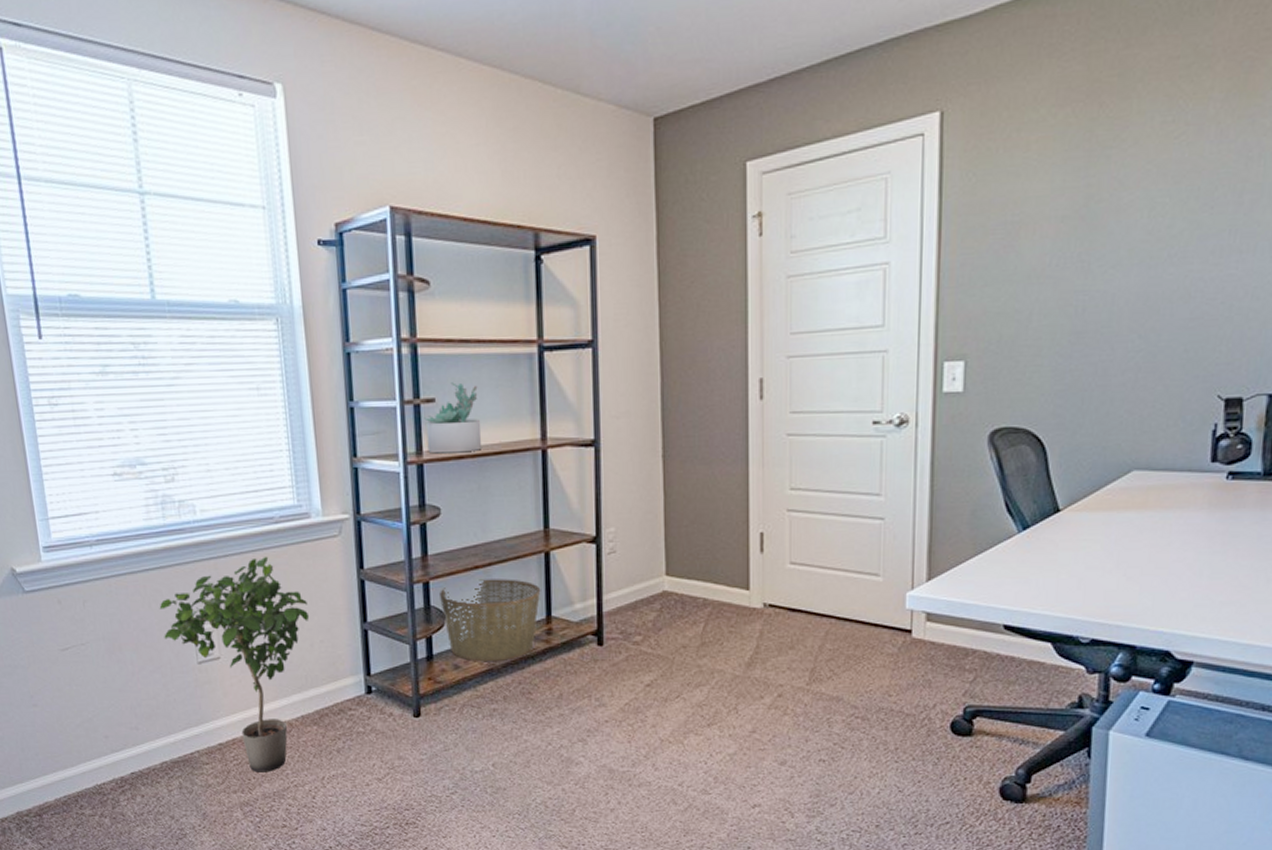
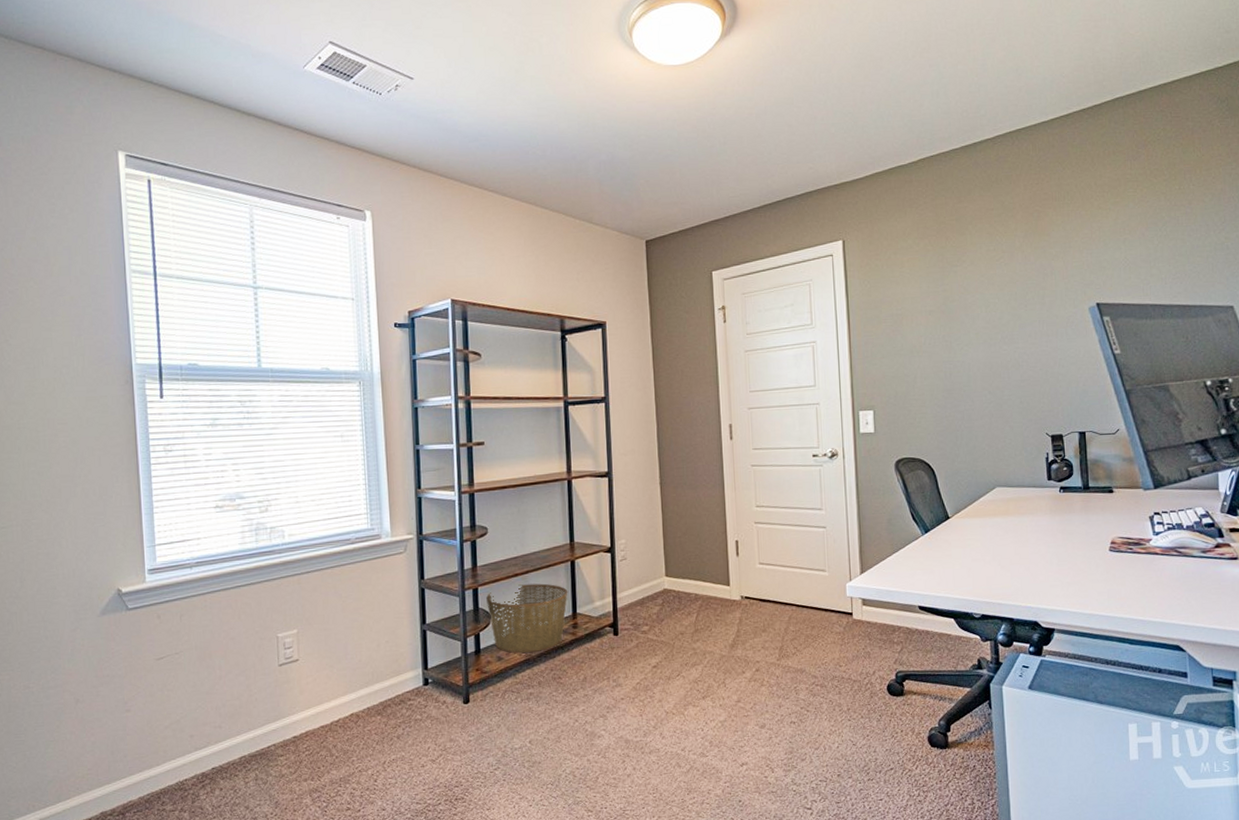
potted plant: present [159,557,310,772] -> none [247,572,378,761]
succulent plant: present [424,382,482,454] -> none [475,429,521,485]

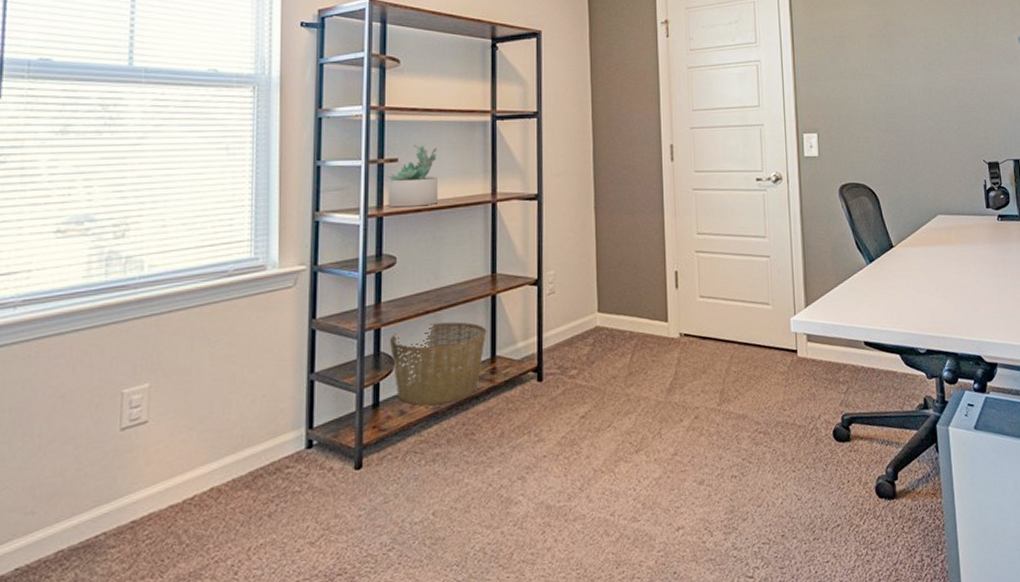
succulent plant: none [475,429,521,485] -> present [386,145,439,208]

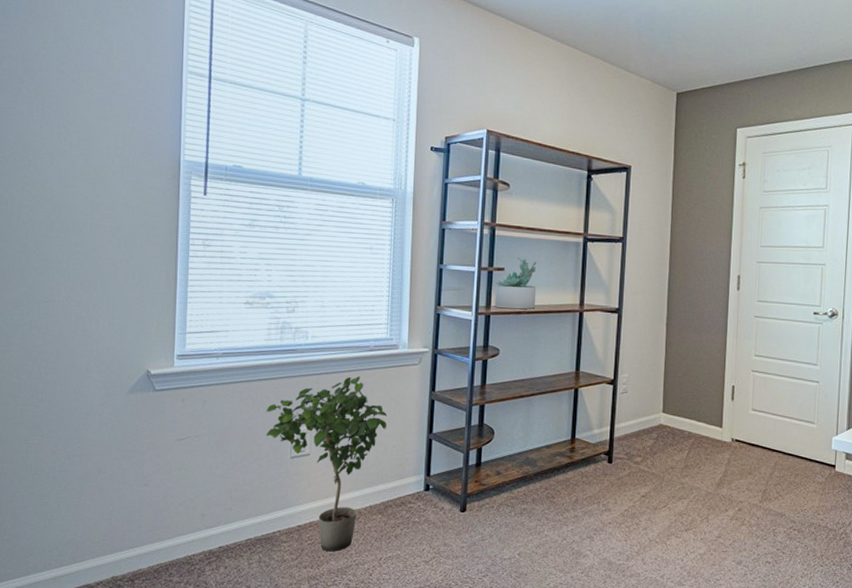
potted plant: none [84,311,254,551] -> present [266,376,387,552]
basket: present [390,322,487,406] -> none [491,406,569,471]

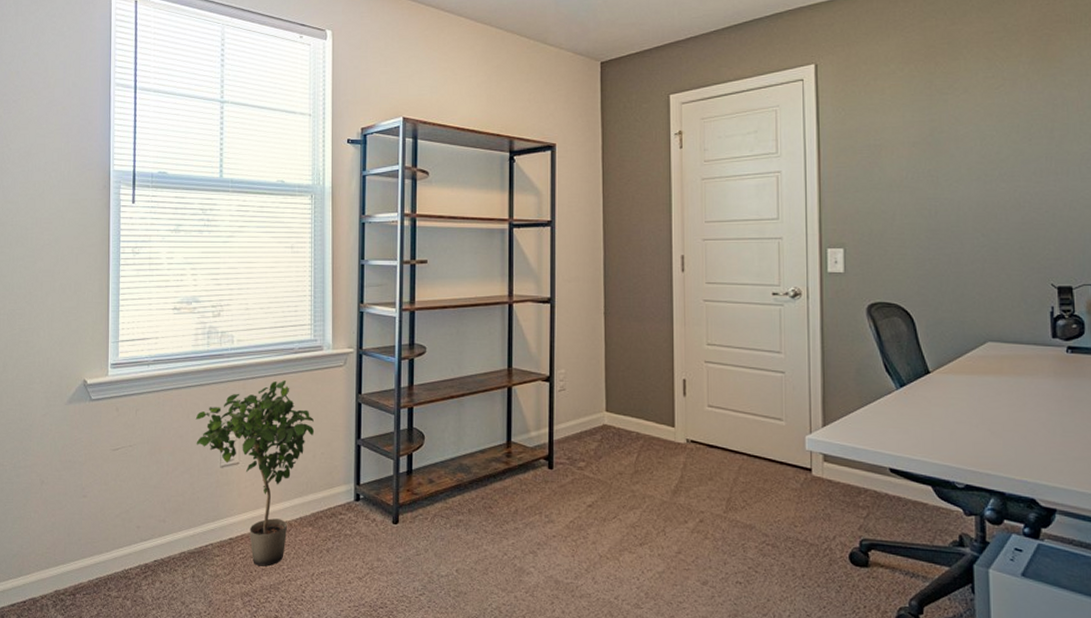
succulent plant: present [495,257,537,310] -> none [418,249,462,304]

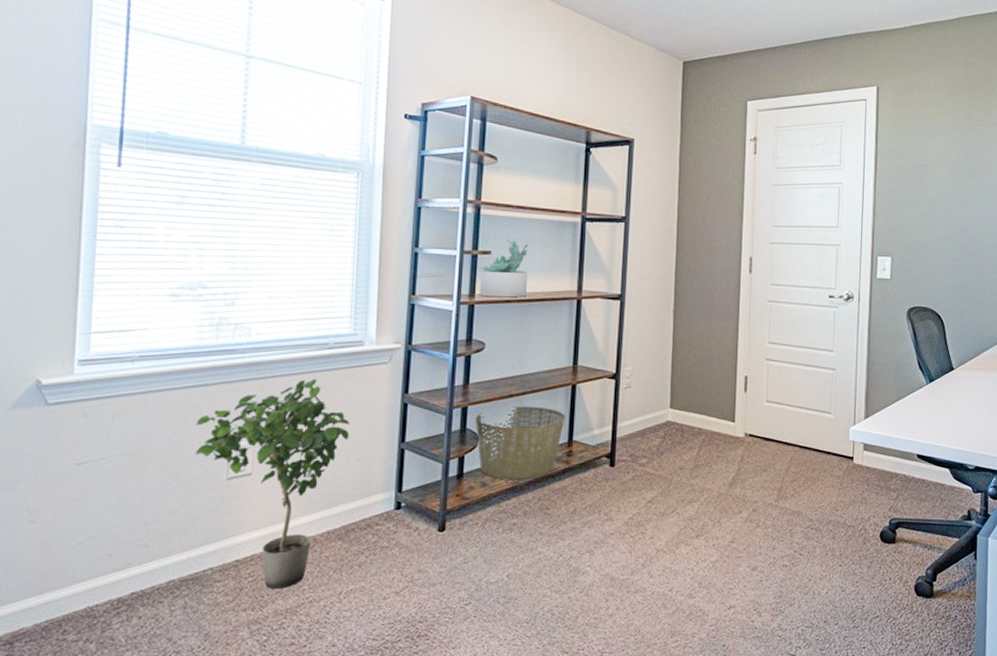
succulent plant: none [418,249,462,304] -> present [479,239,529,298]
basket: none [421,407,504,478] -> present [475,406,566,479]

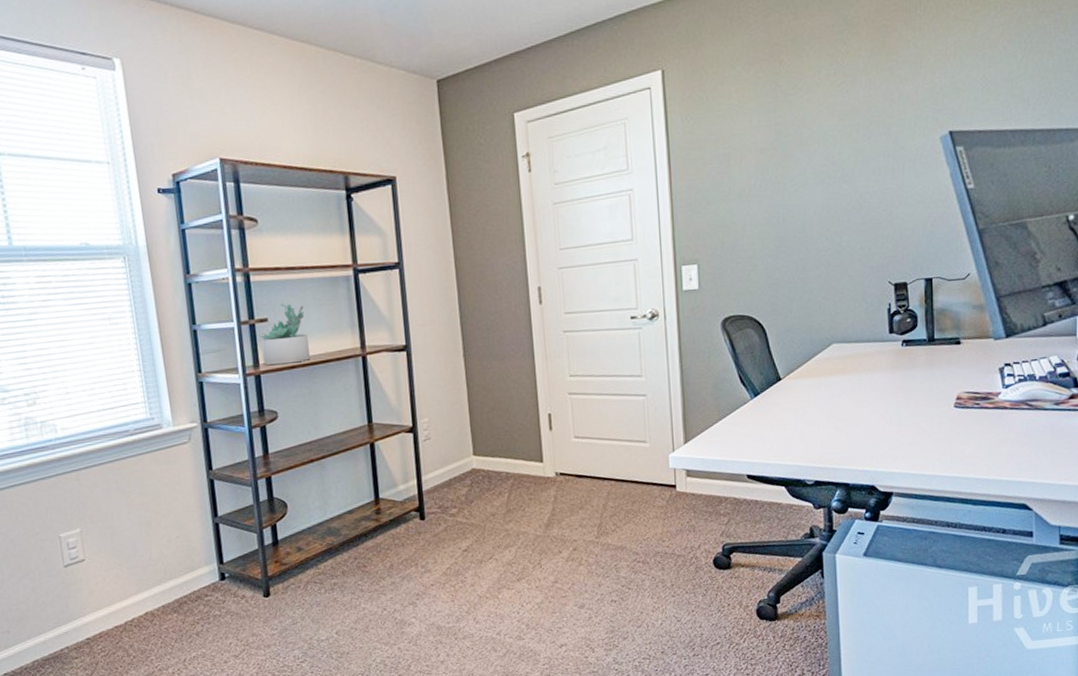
potted plant: present [195,379,350,589] -> none [25,466,166,661]
basket: present [475,406,566,479] -> none [281,468,369,543]

